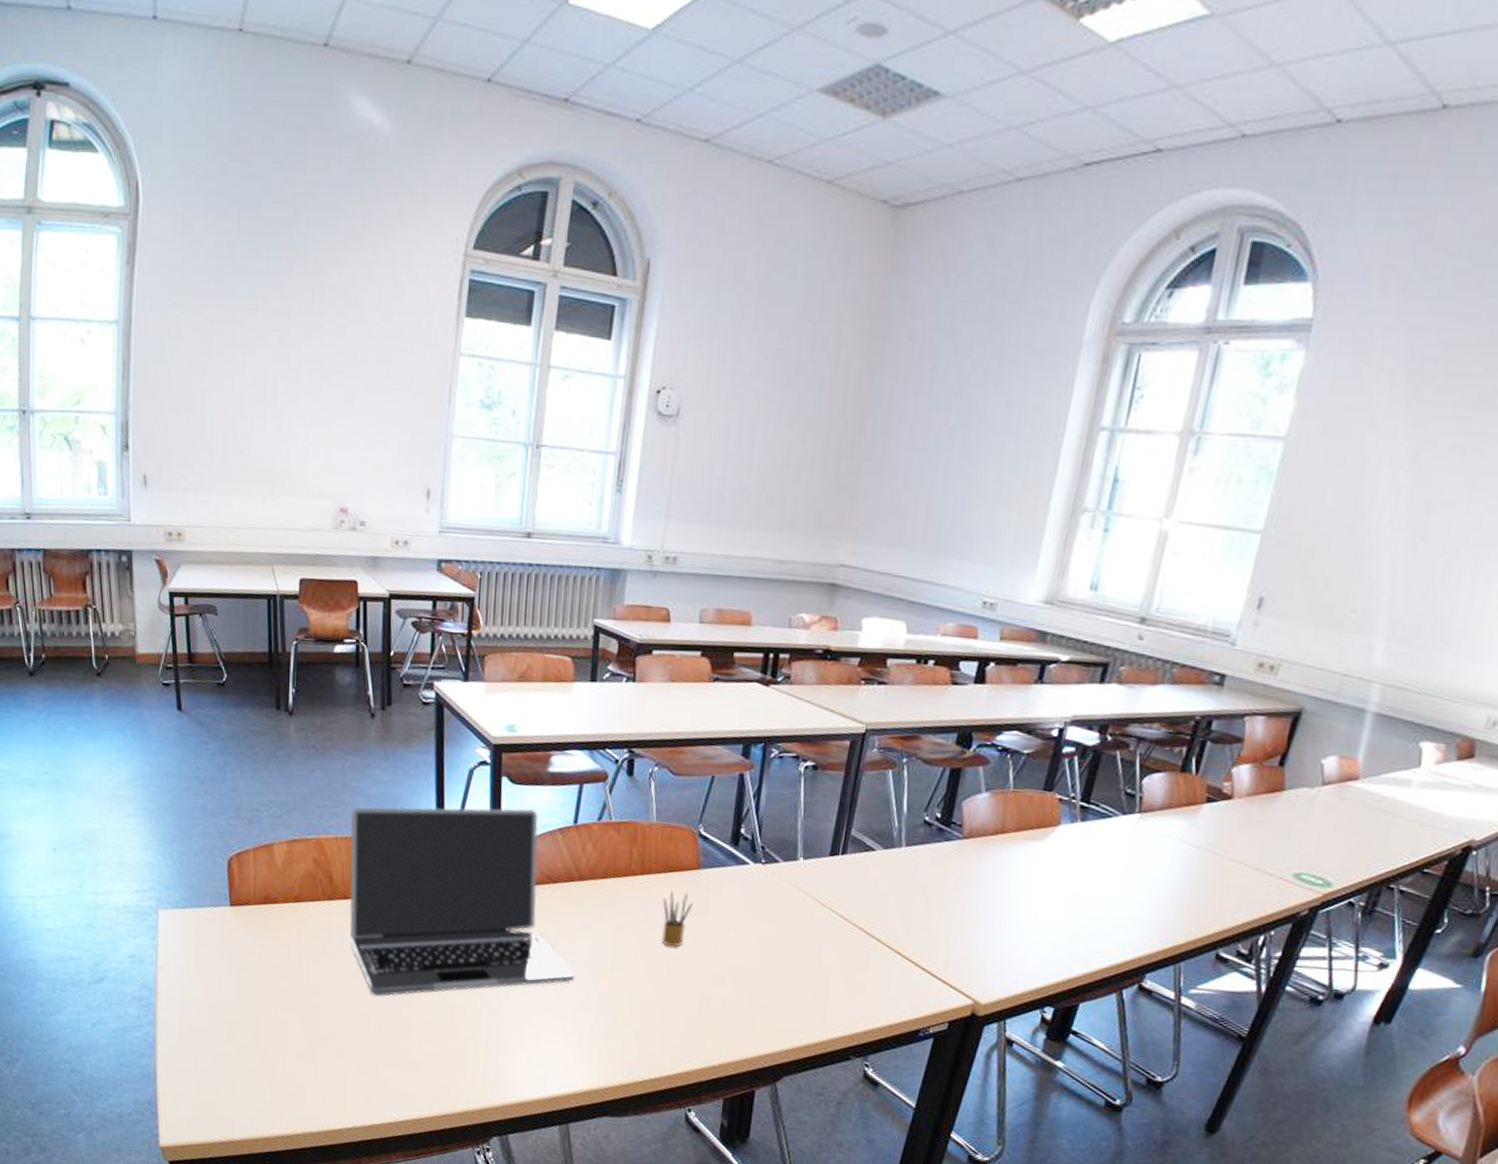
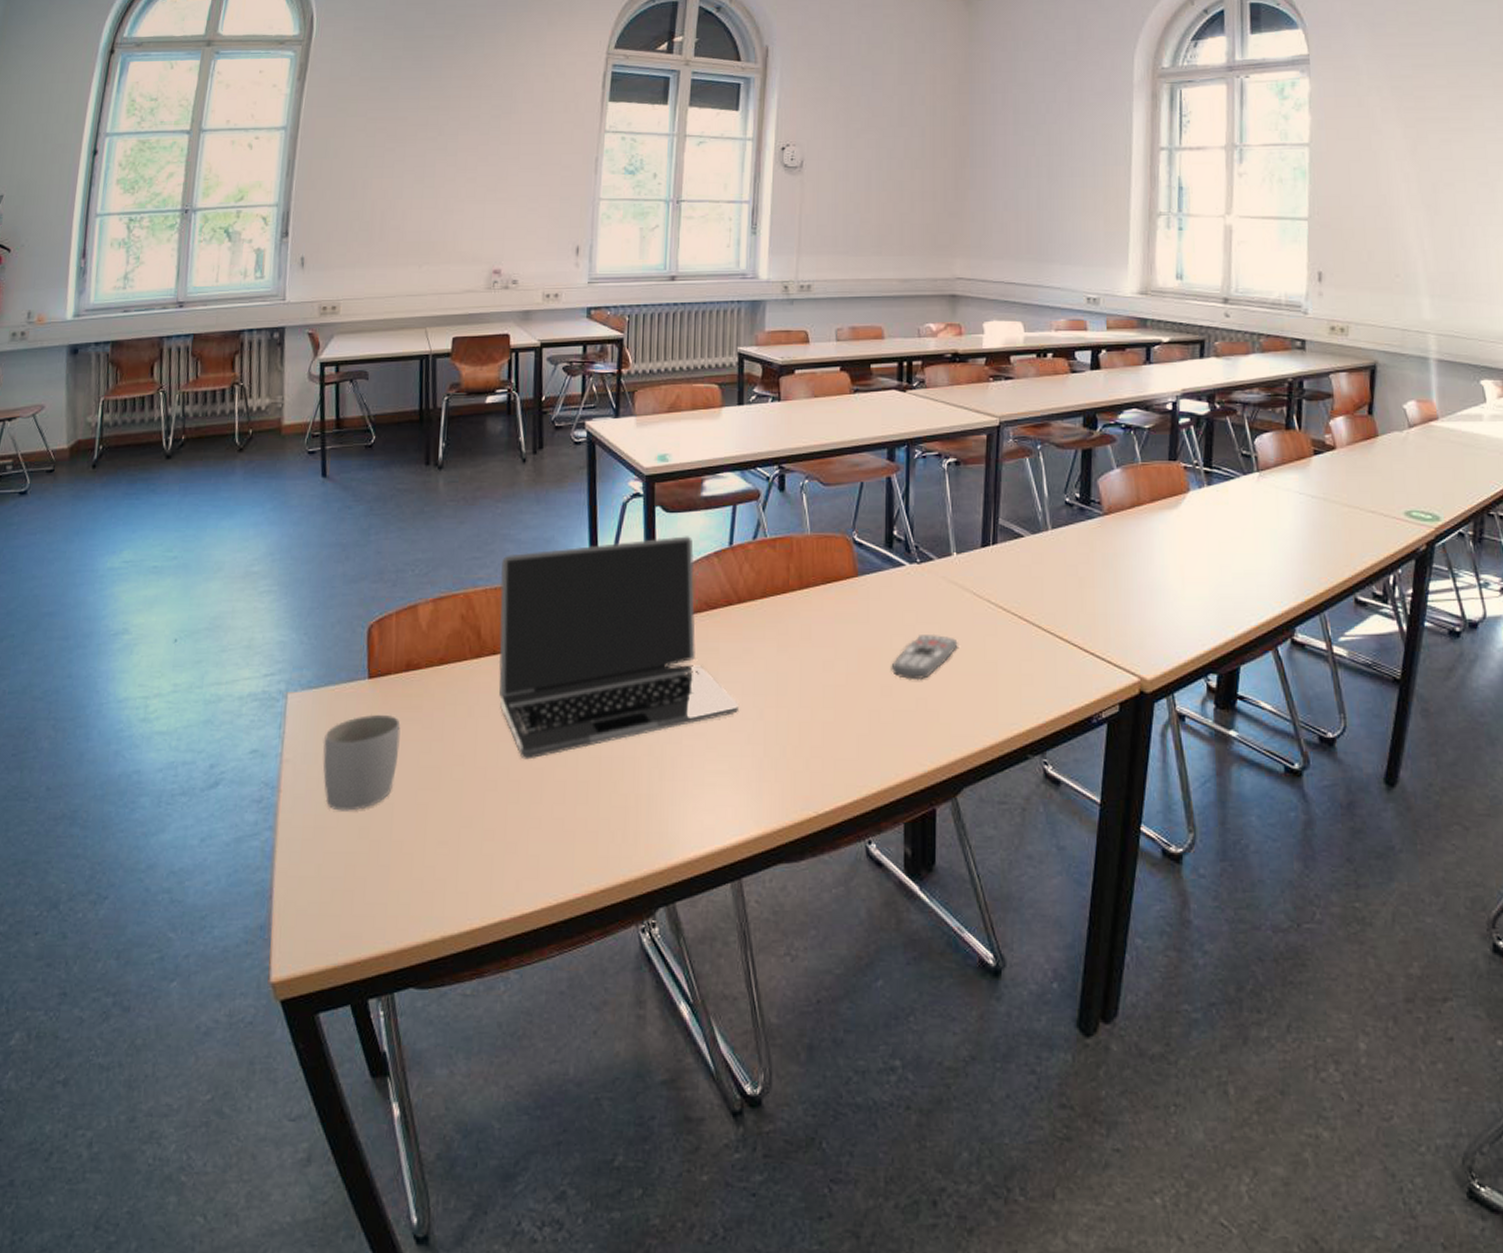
mug: none [192,938,261,1020] -> present [323,714,401,811]
pencil box: present [662,890,693,947] -> none [823,601,853,662]
remote control: none [725,932,796,975] -> present [891,633,959,681]

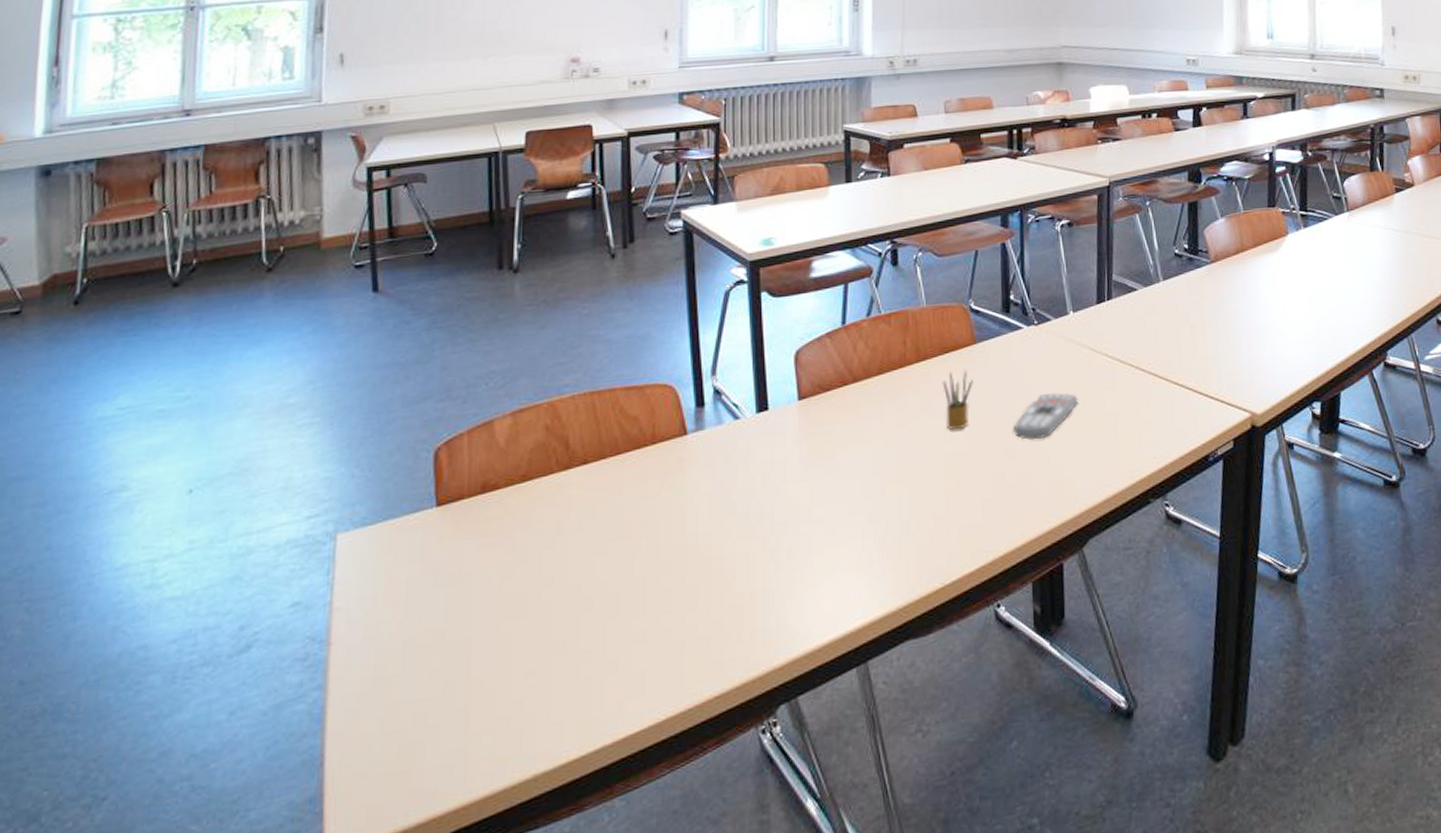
mug: present [323,714,401,811] -> none [382,543,477,657]
laptop: present [498,536,738,760] -> none [589,319,858,571]
pencil box: none [823,601,853,662] -> present [942,371,973,431]

